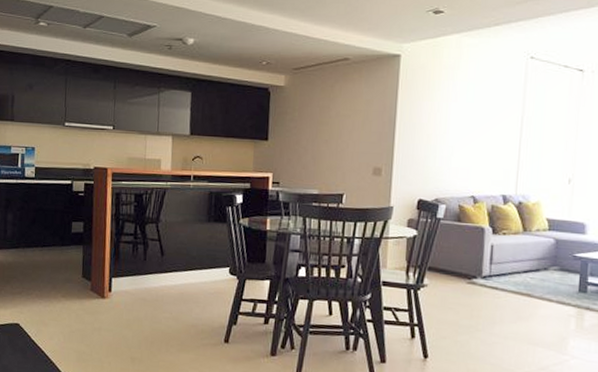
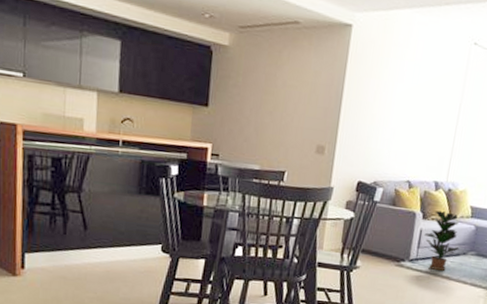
potted plant: none [496,225,539,288] -> present [424,210,459,271]

